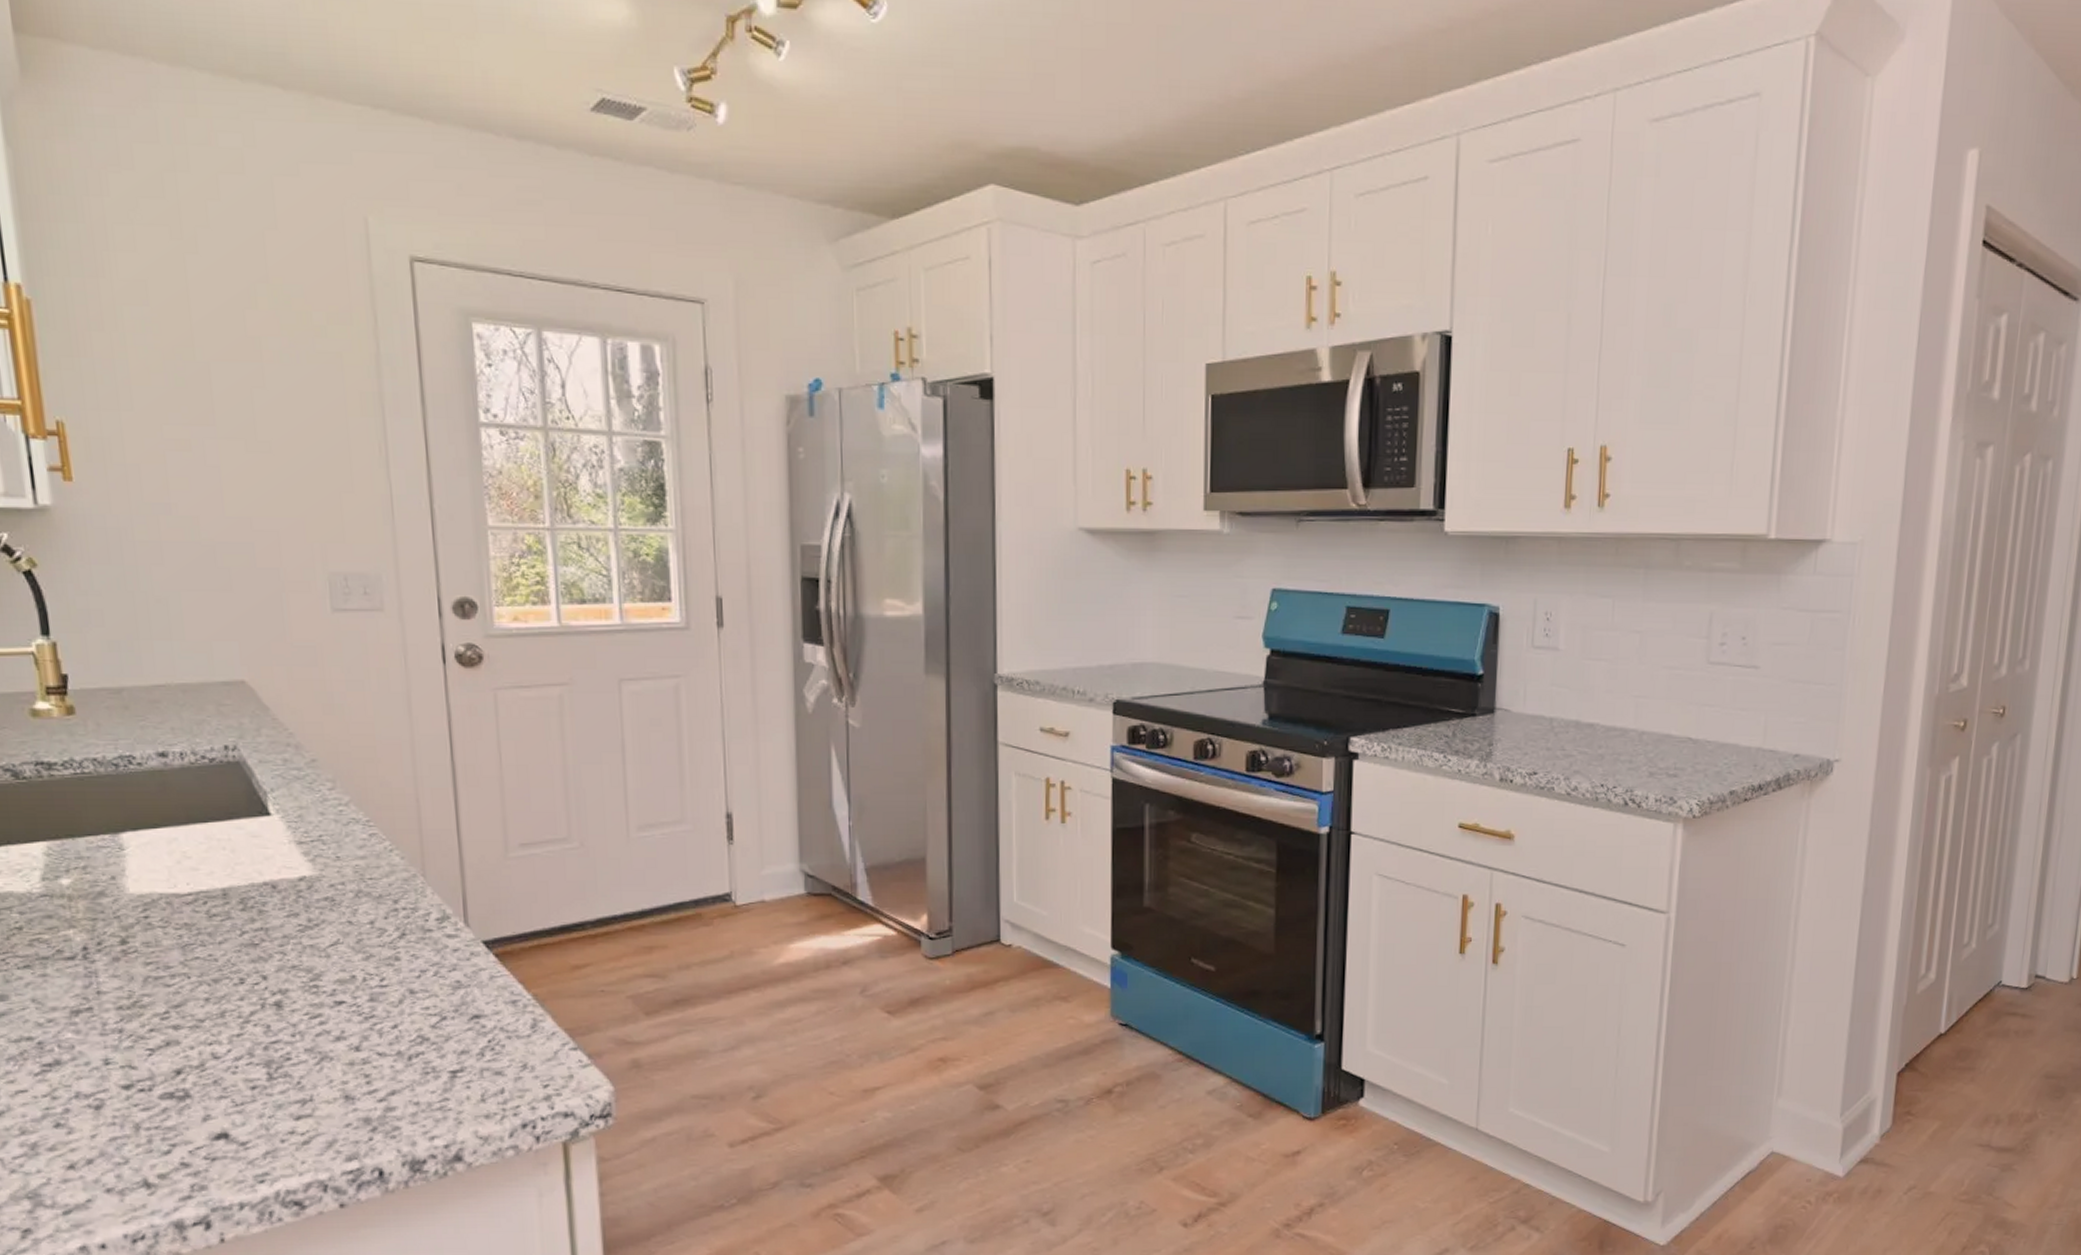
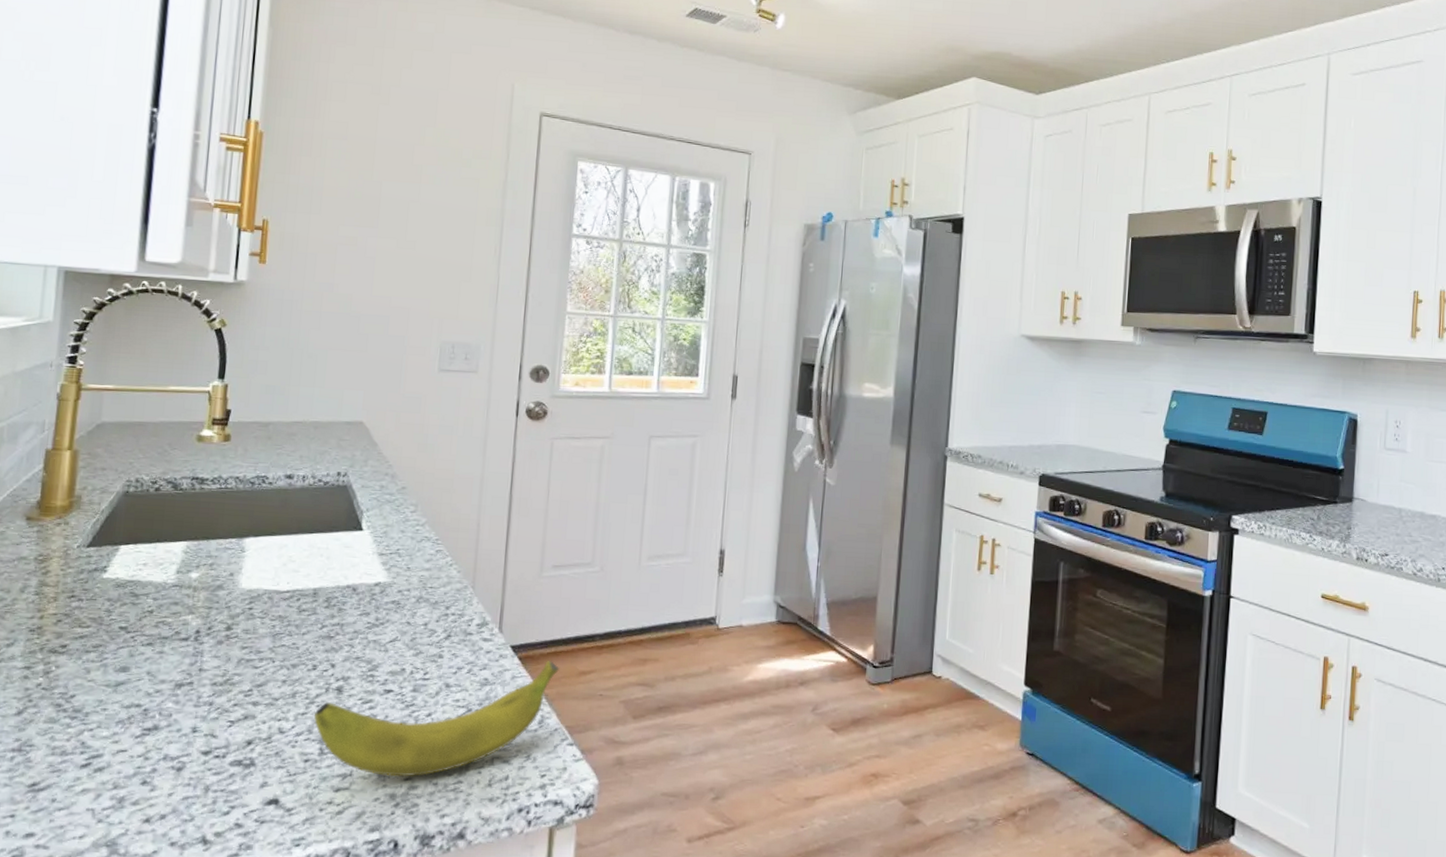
banana: none [253,956,547,1098] -> present [314,661,559,777]

